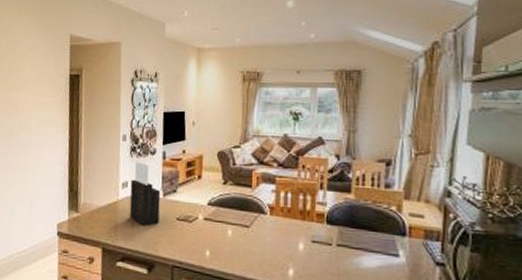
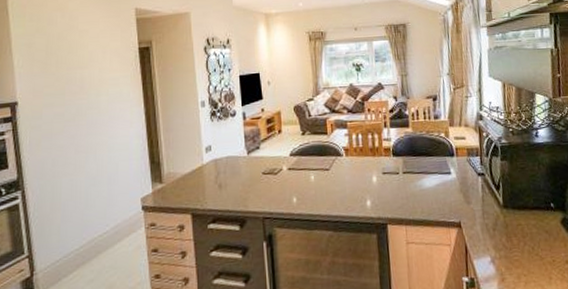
knife block: present [129,161,161,226] -> none [214,124,246,186]

